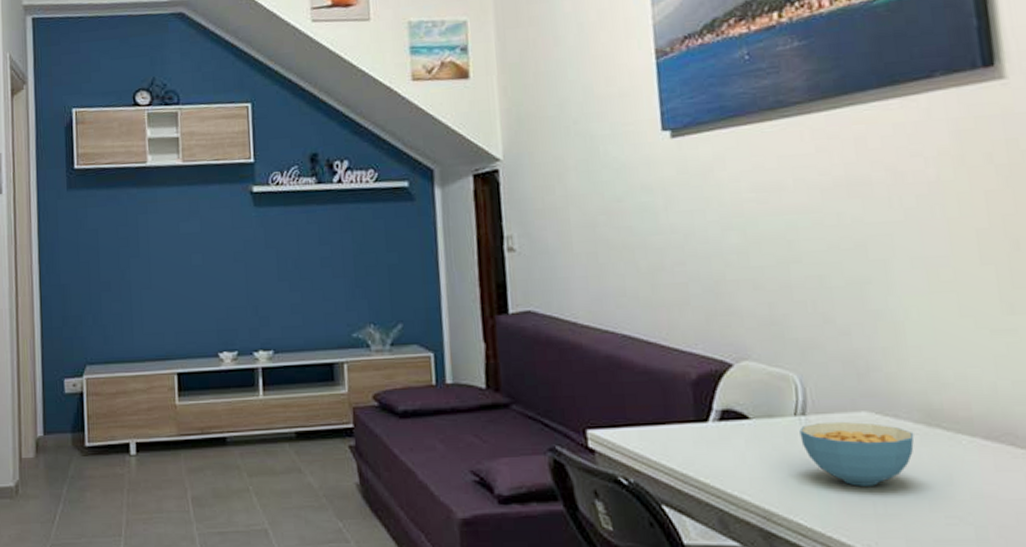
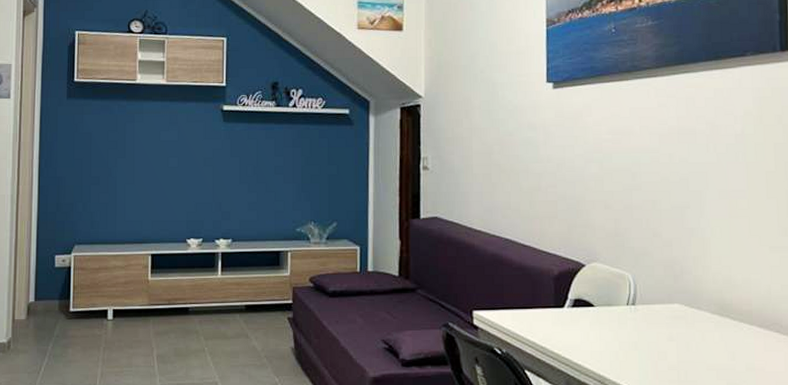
cereal bowl: present [799,422,915,486] -> none [630,312,711,360]

